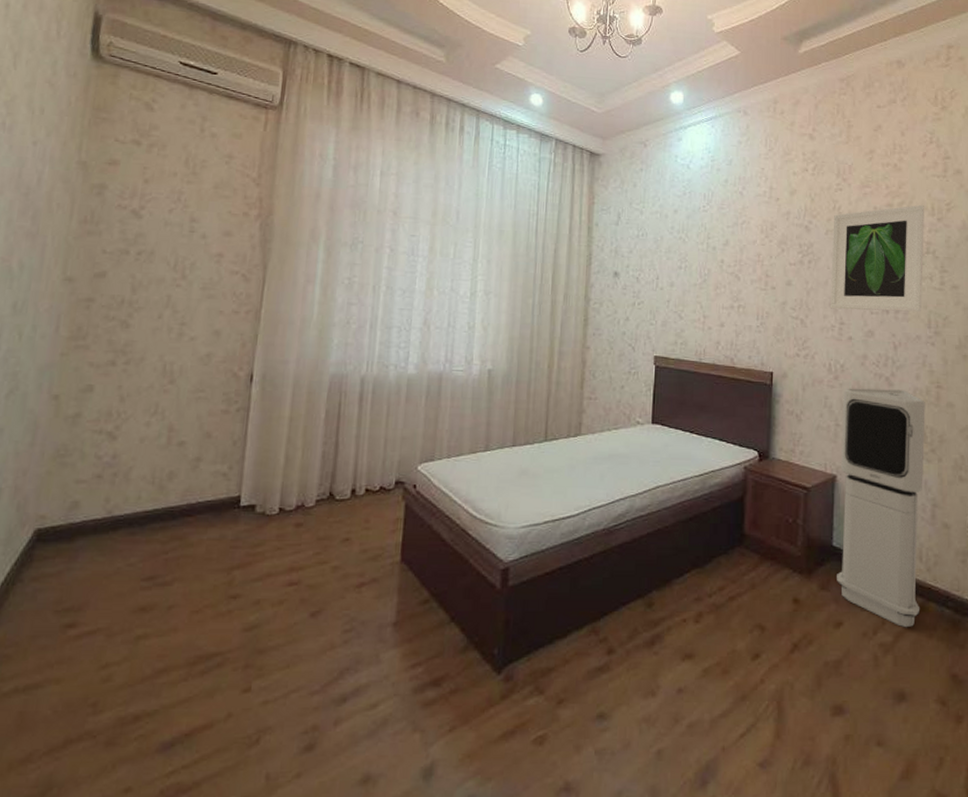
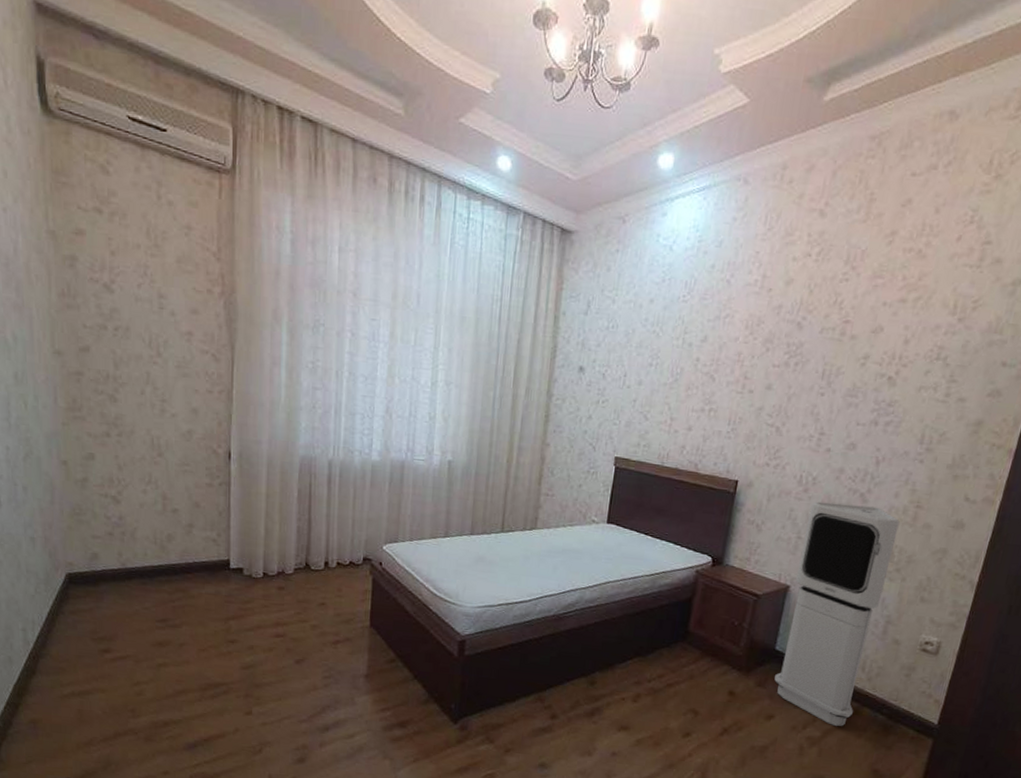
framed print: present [830,204,924,312] -> none [811,300,945,426]

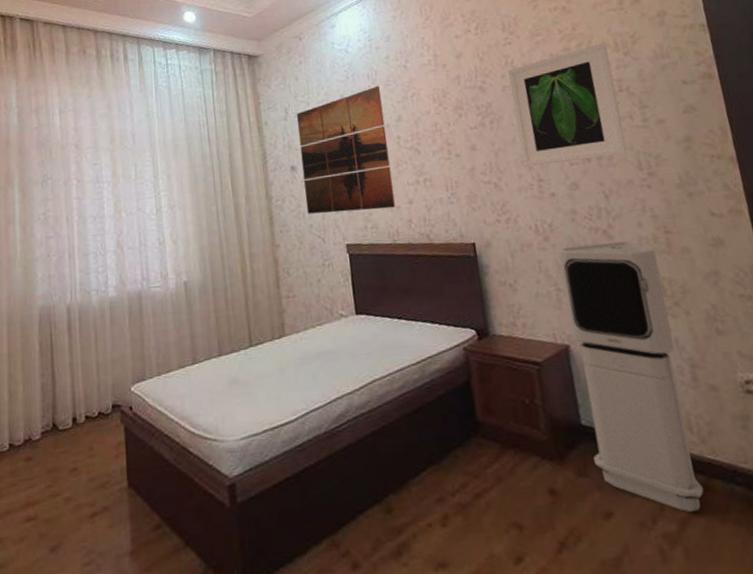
wall art: none [584,297,695,431] -> present [296,85,396,214]
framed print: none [811,300,945,426] -> present [508,42,628,167]

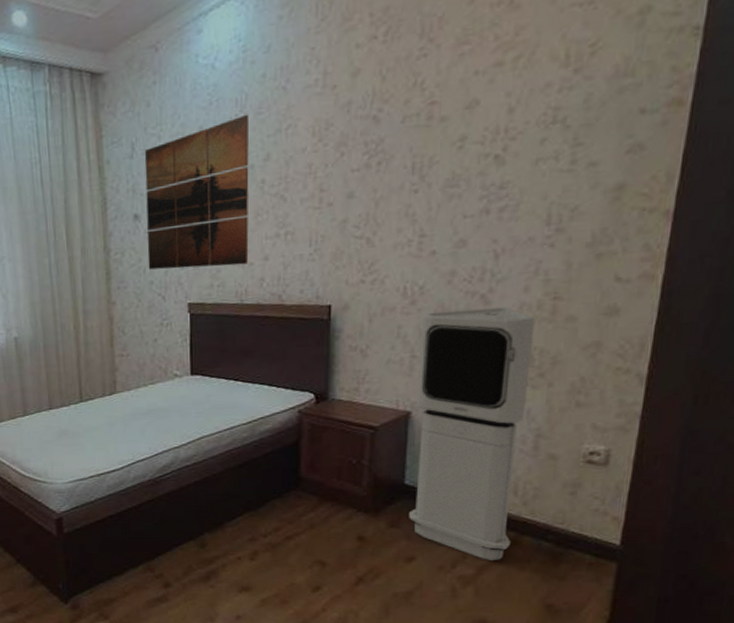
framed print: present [508,42,628,167] -> none [406,53,554,220]

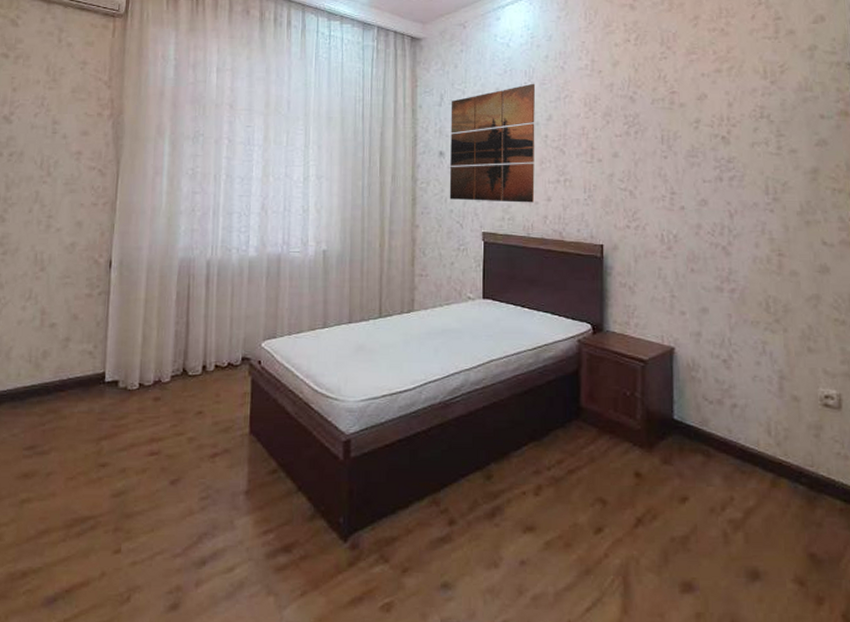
air purifier: present [409,307,535,561] -> none [677,258,772,504]

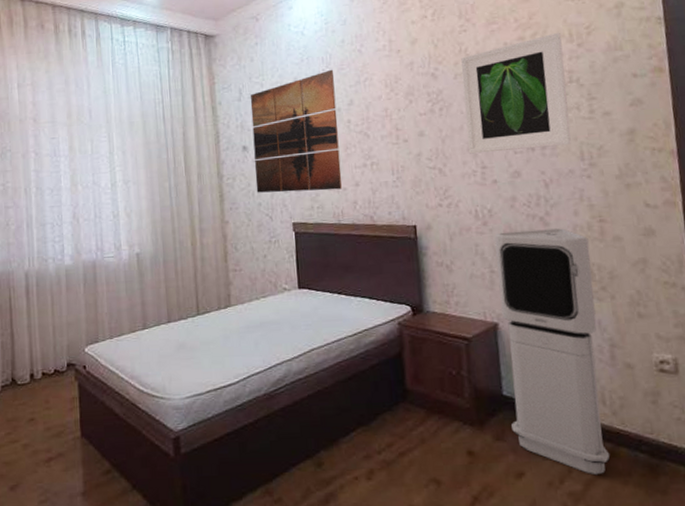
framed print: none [659,68,758,179] -> present [461,32,571,154]
air purifier: none [677,258,772,504] -> present [494,228,610,476]

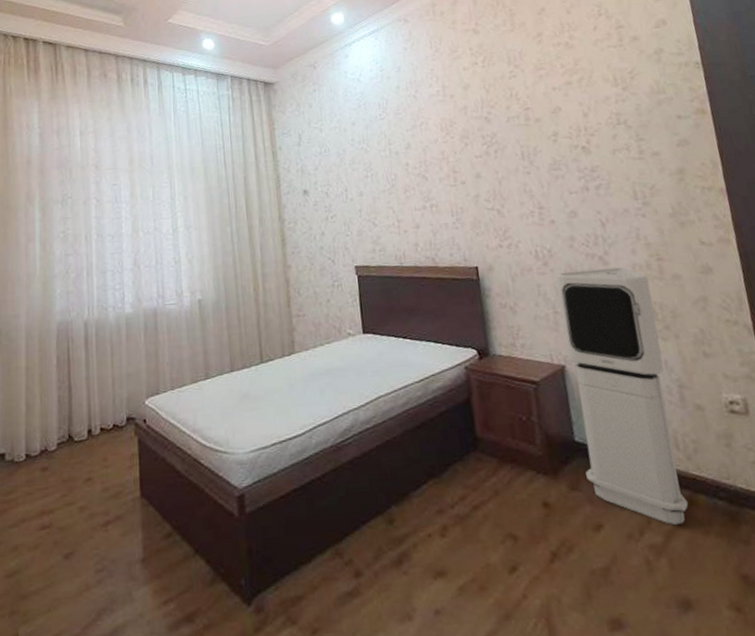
wall art: present [250,69,342,193] -> none [309,114,403,237]
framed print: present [461,32,571,154] -> none [512,77,624,195]

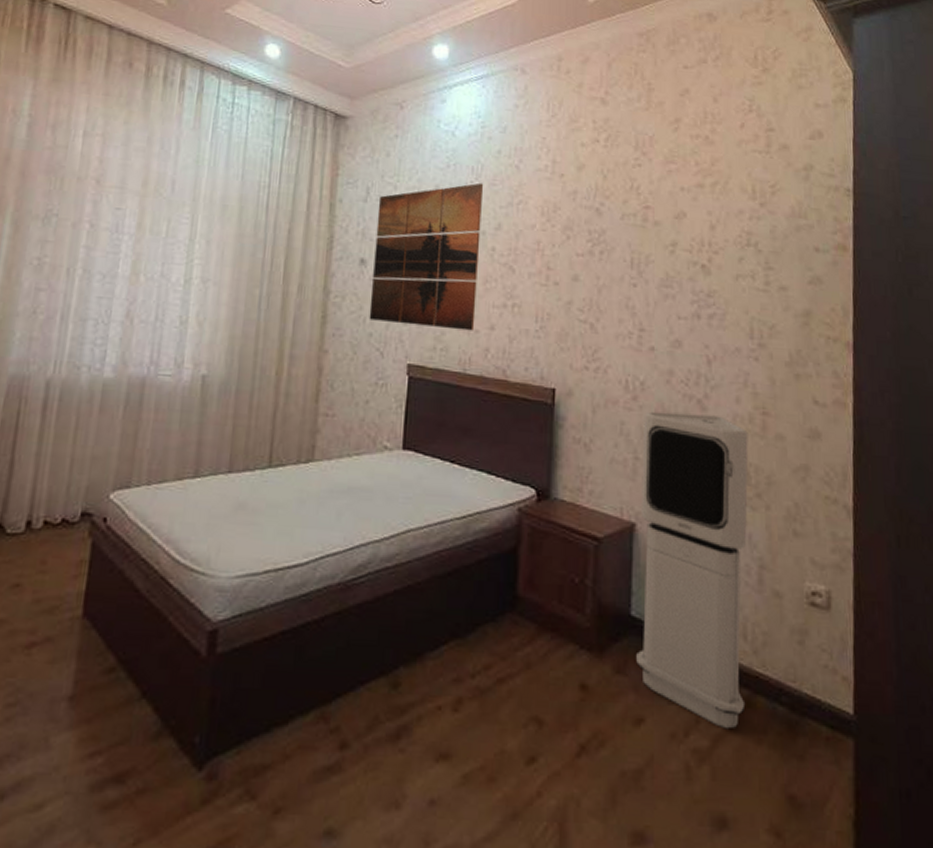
wall art: none [309,114,403,237] -> present [369,182,484,331]

